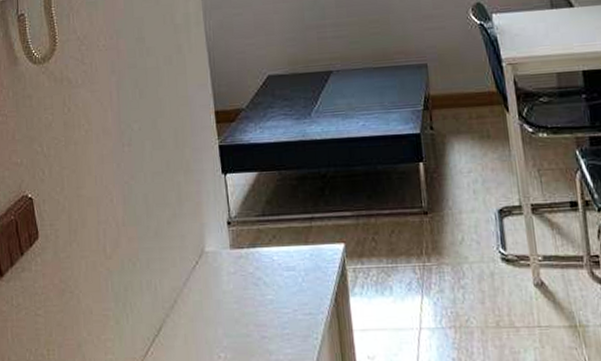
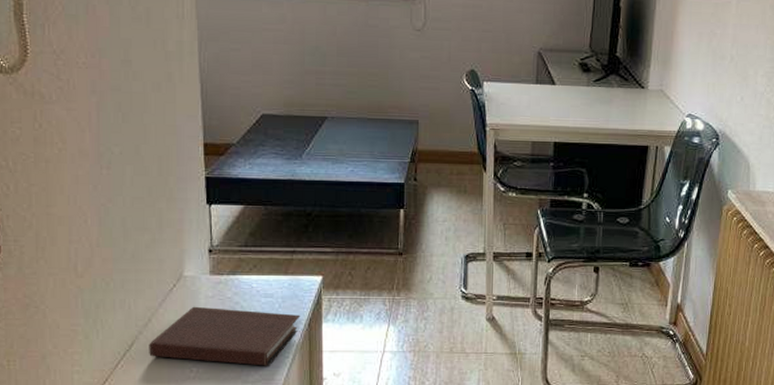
notebook: none [176,284,326,350] -> present [149,306,301,366]

